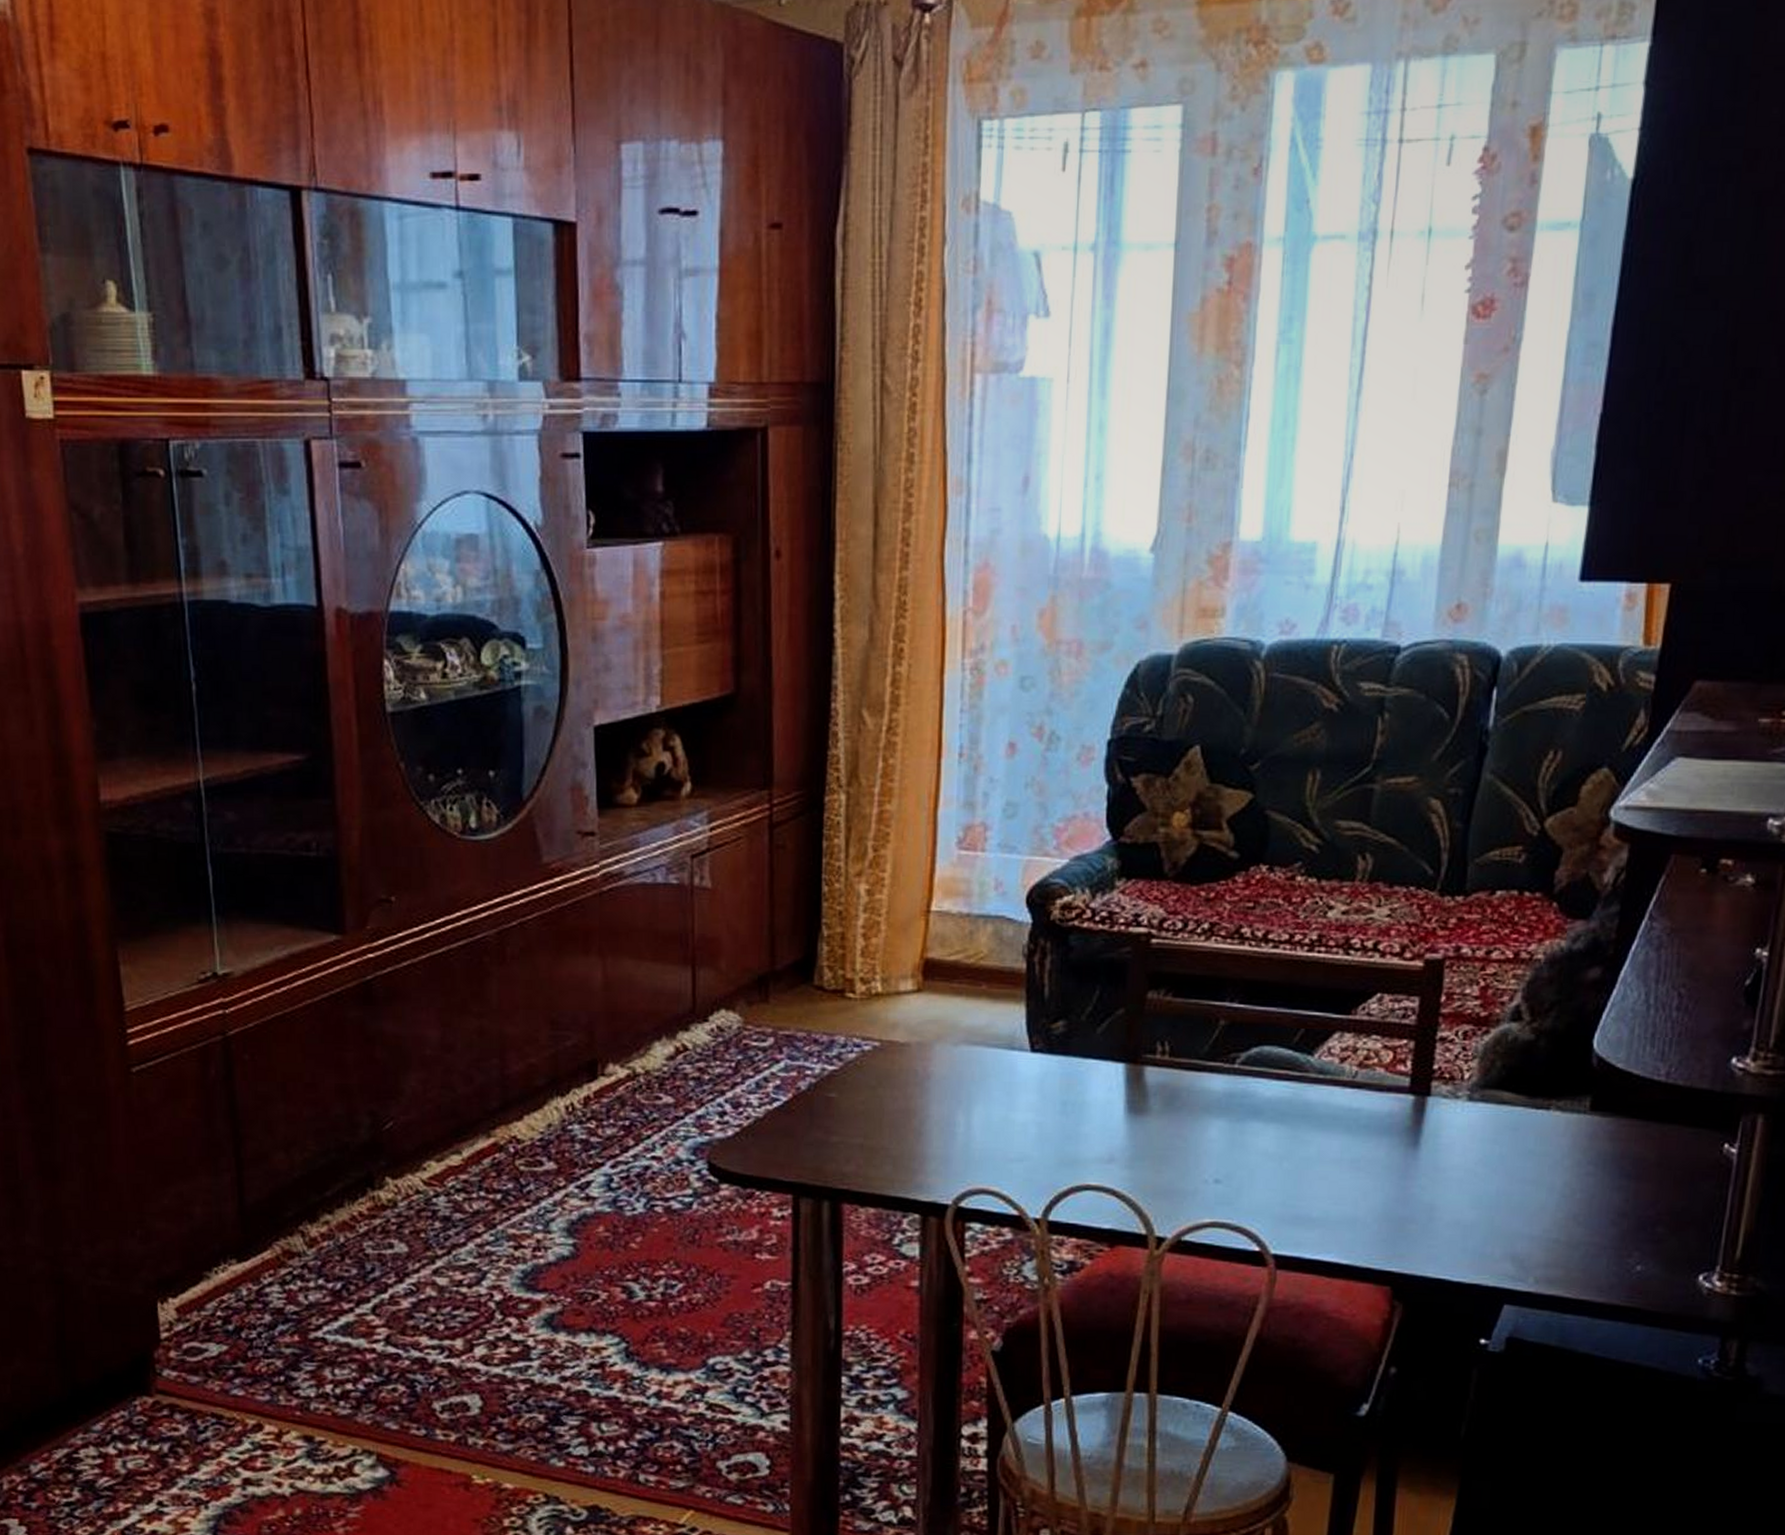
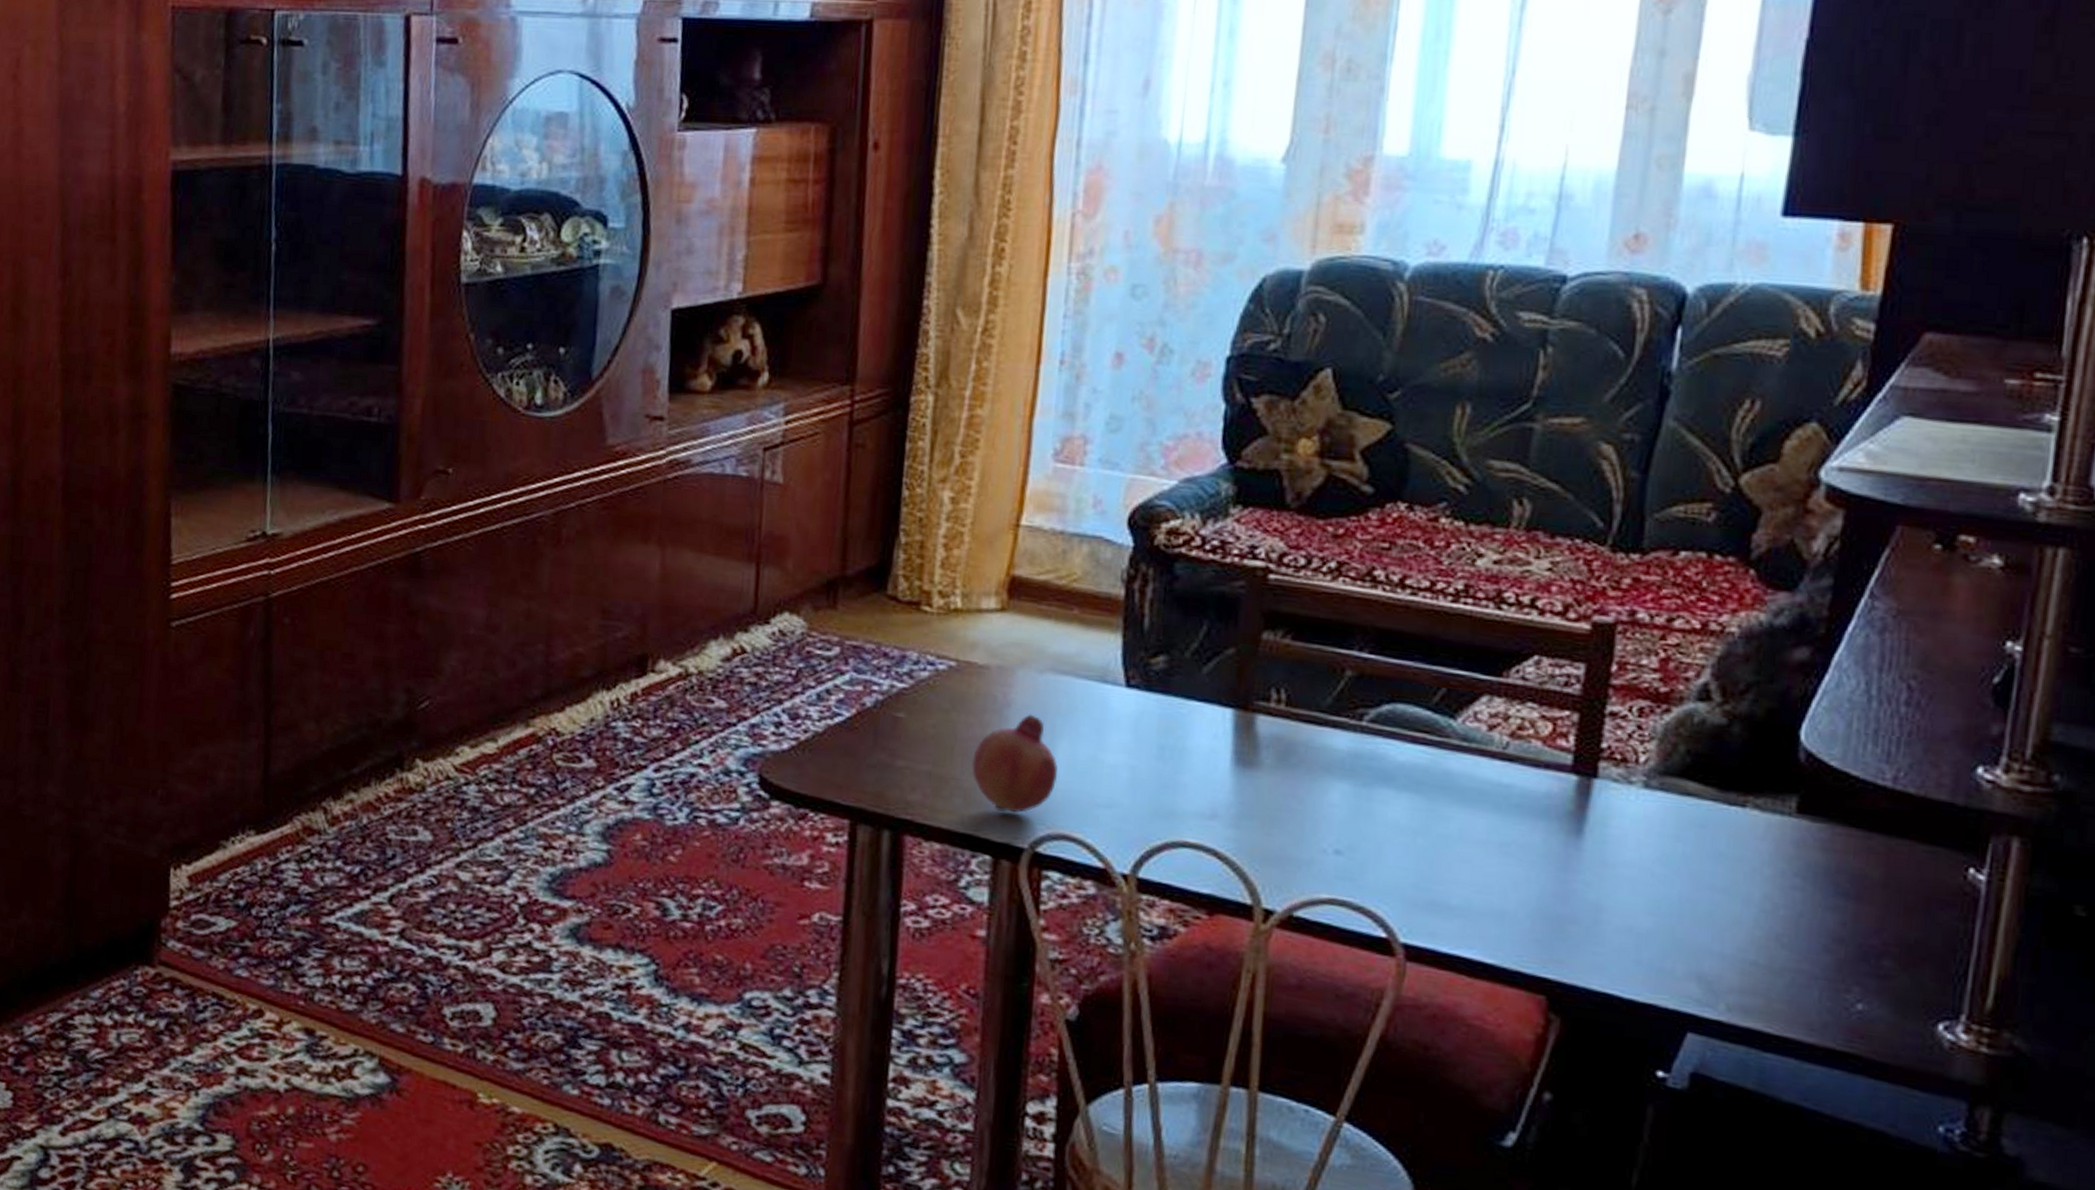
fruit: none [899,1084,974,1175] -> present [971,714,1058,813]

